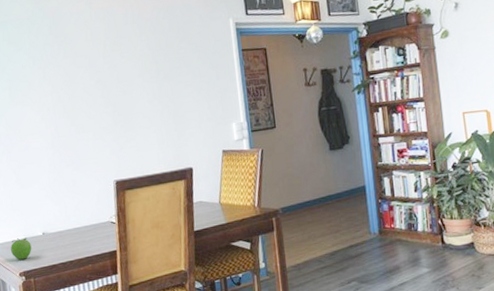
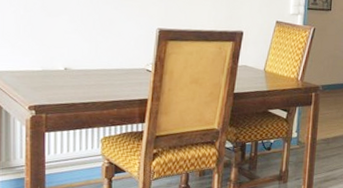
fruit: present [11,237,32,260] -> none [22,69,49,93]

